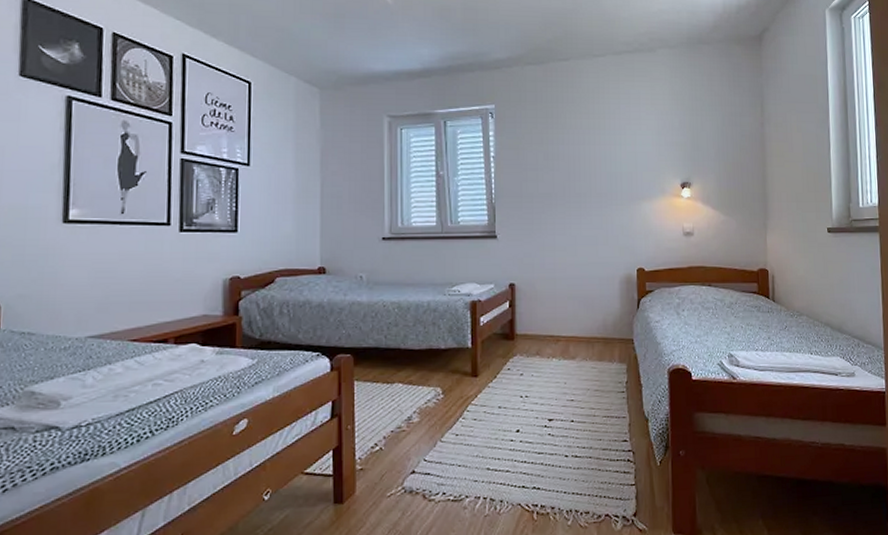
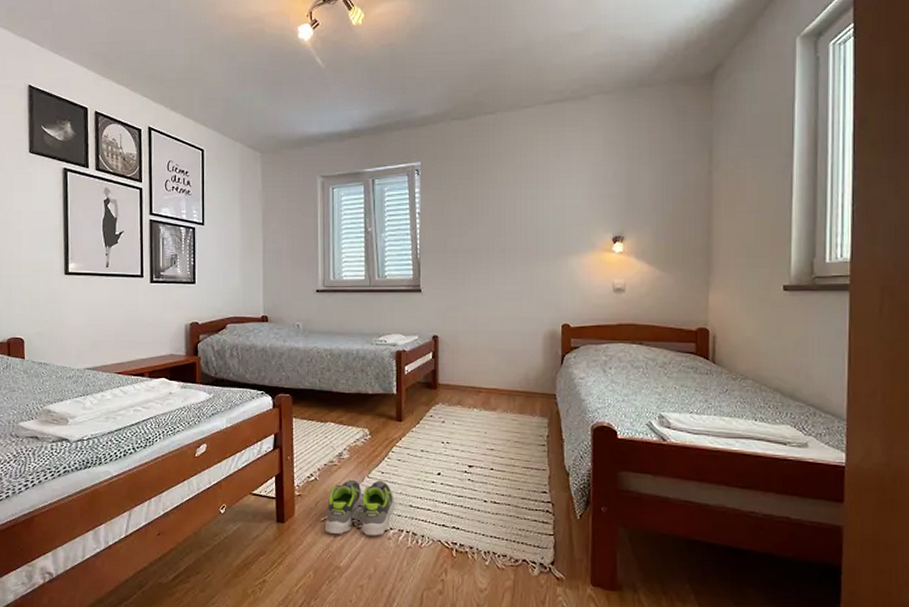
athletic shoe: none [391,443,470,510] -> present [324,479,395,536]

